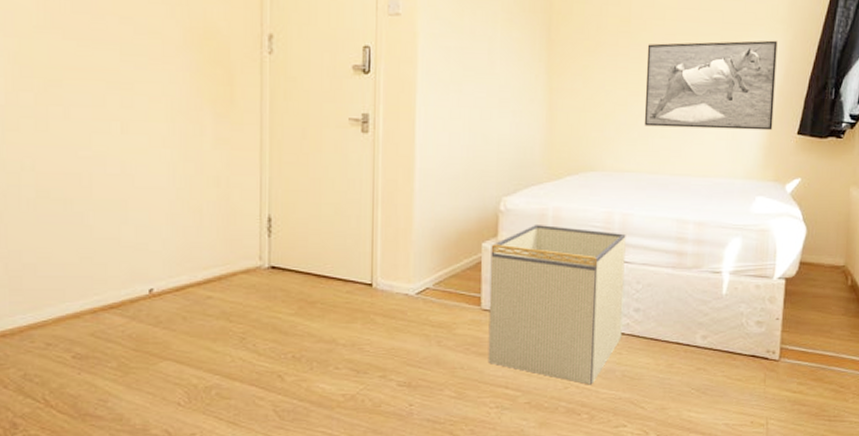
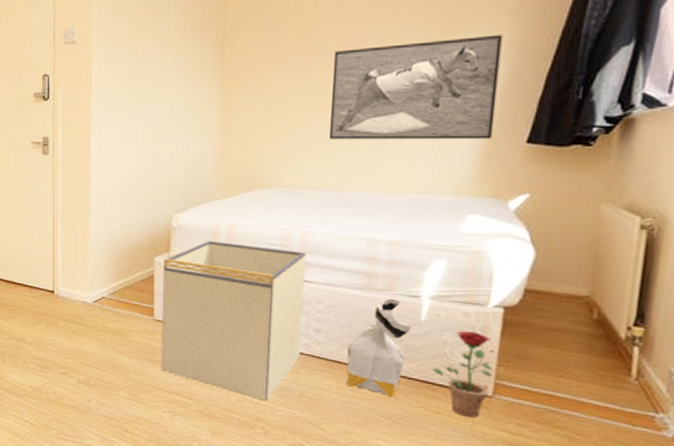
bag: none [662,276,715,369] -> present [346,299,411,397]
decorative plant: none [733,302,779,381] -> present [433,331,493,418]

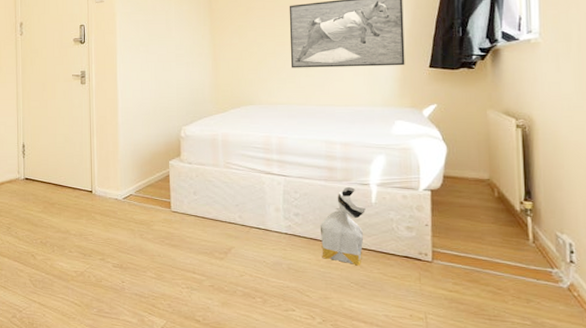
storage bin: present [160,241,306,401] -> none [176,147,285,274]
decorative plant: present [433,331,493,418] -> none [385,210,430,280]

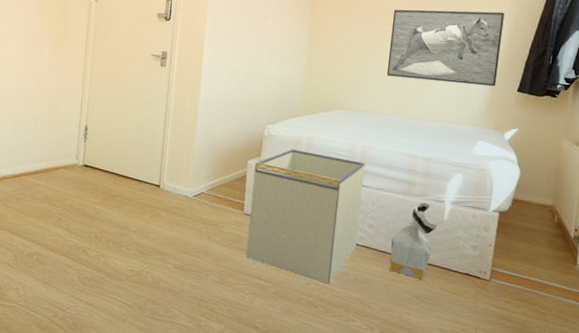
storage bin: none [176,147,285,274] -> present [246,149,366,284]

